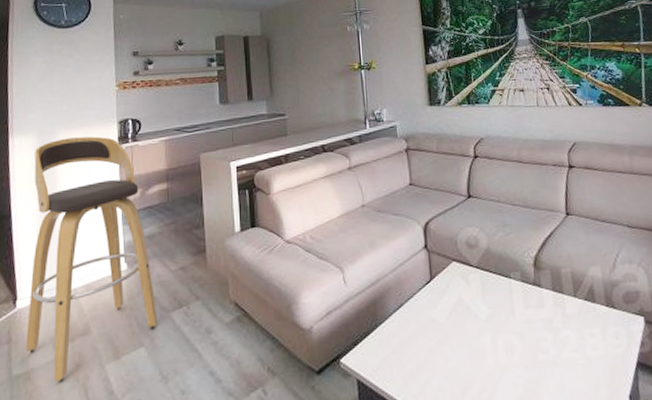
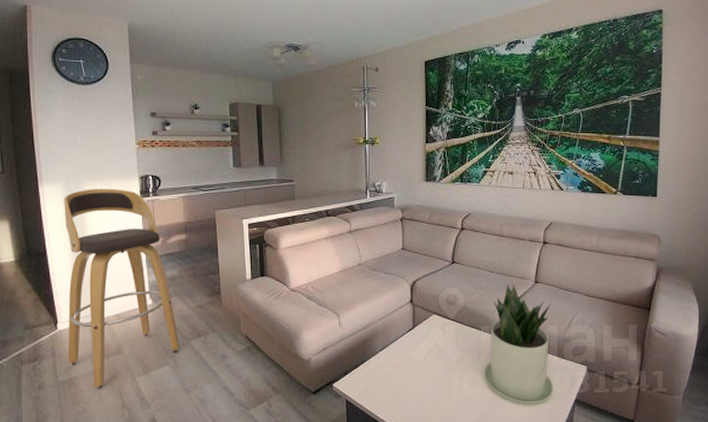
planter: none [520,219,609,374] -> present [483,285,554,405]

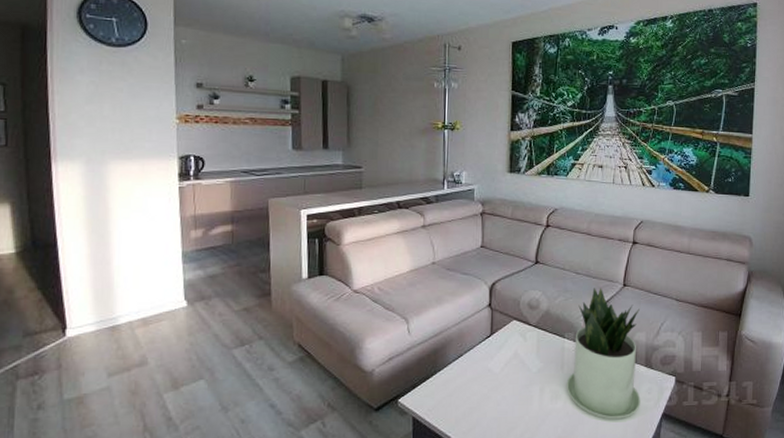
bar stool: present [64,189,179,388] -> none [77,169,218,407]

